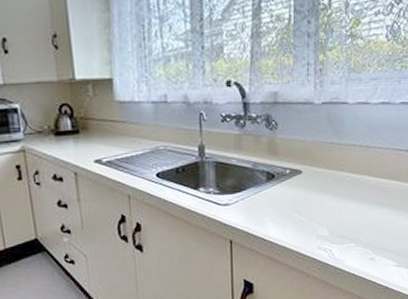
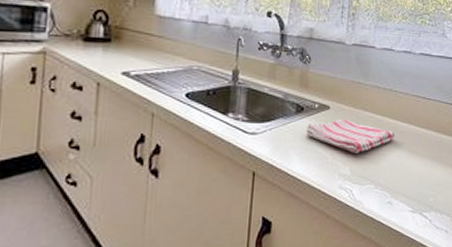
dish towel: none [279,181,376,214] -> present [306,119,396,153]

